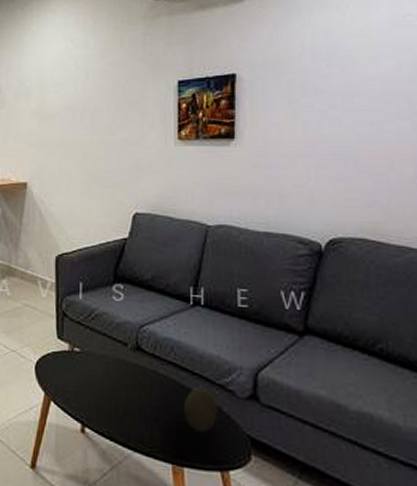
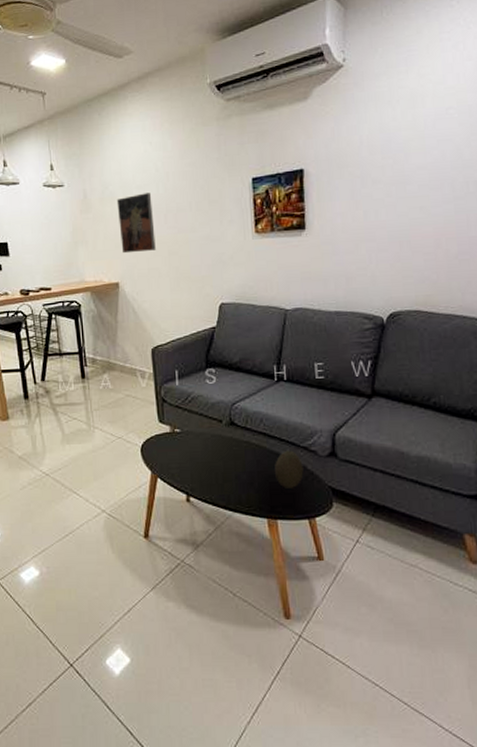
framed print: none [32,91,70,153] -> present [116,193,156,254]

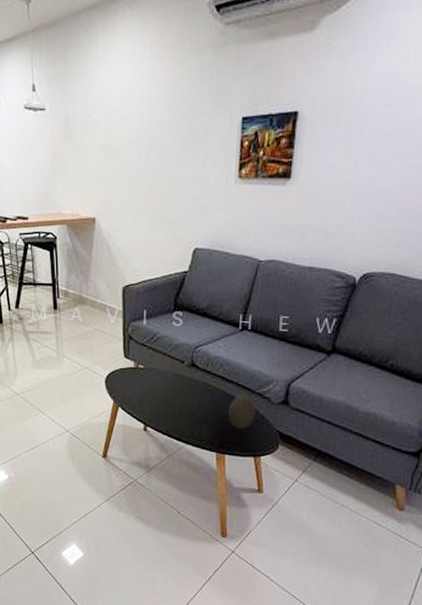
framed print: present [116,193,156,254] -> none [99,125,136,189]

